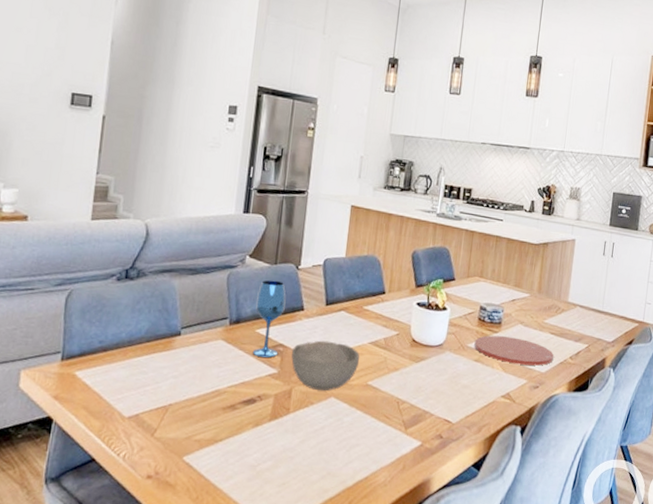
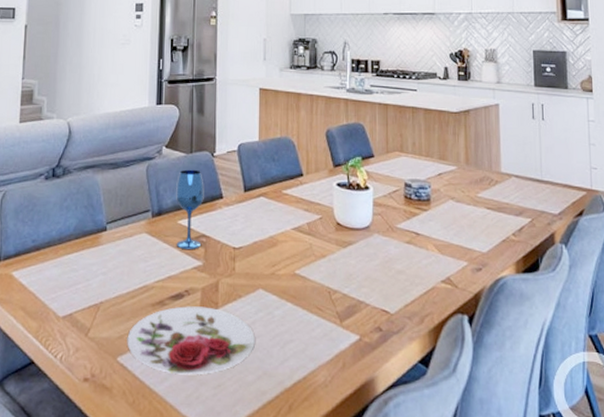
plate: none [194,410,323,474] -> present [127,306,255,375]
bowl: present [291,340,360,391] -> none [214,229,285,283]
plate: present [474,335,554,366] -> none [403,214,495,245]

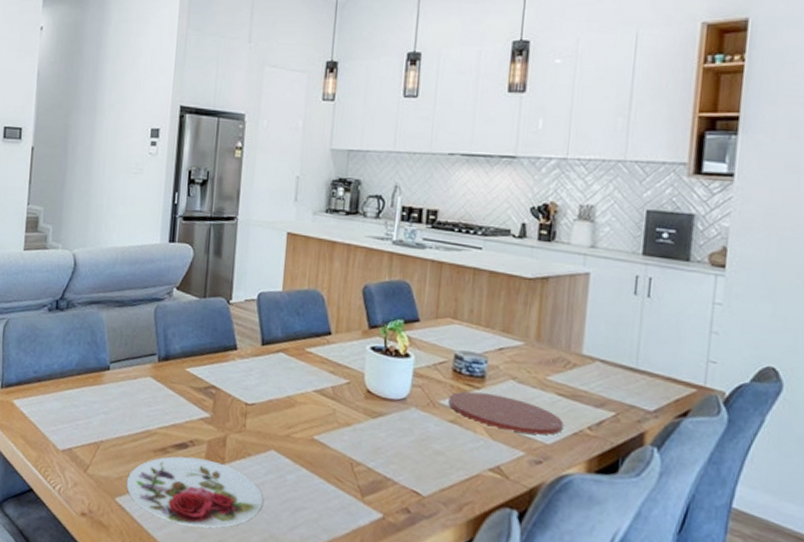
wineglass: present [176,169,204,249] -> none [182,314,217,400]
plate: none [403,214,495,245] -> present [448,391,564,435]

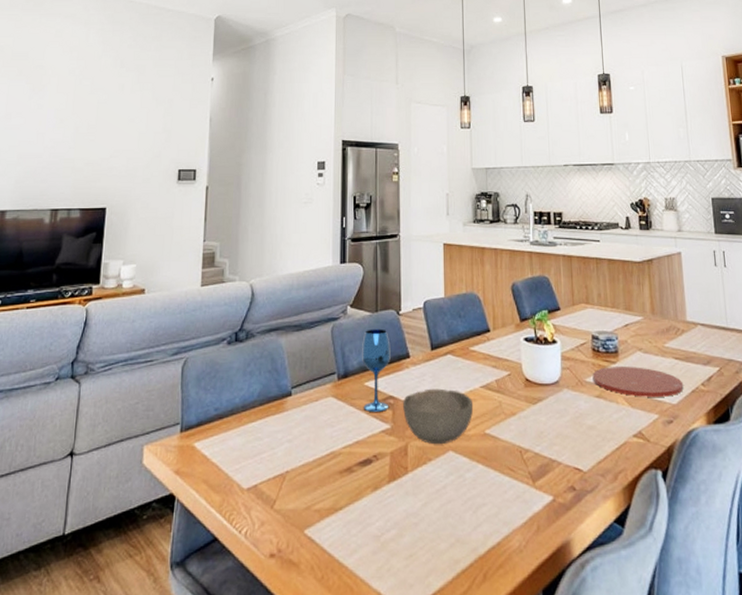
plate: present [126,456,263,528] -> none [314,472,446,546]
wineglass: none [182,314,217,400] -> present [362,329,391,412]
bowl: none [224,384,304,443] -> present [402,388,474,445]

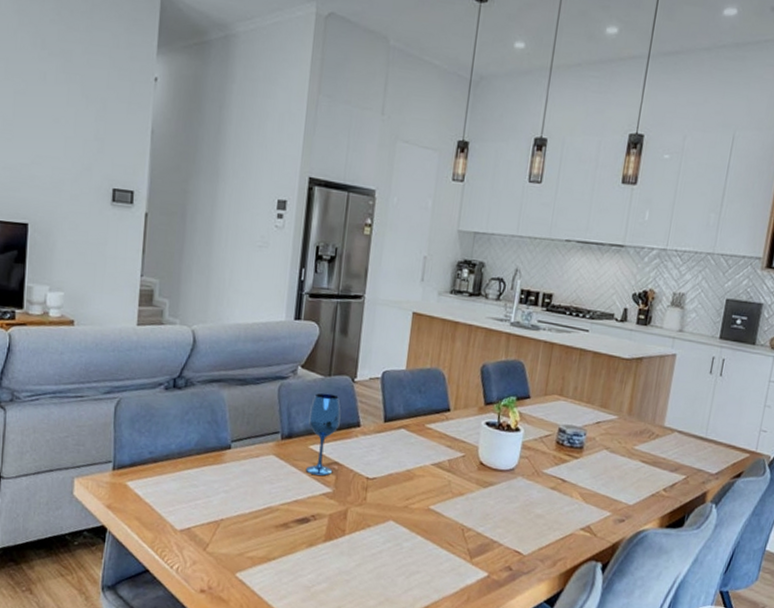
bowl: present [402,388,474,445] -> none [346,459,422,514]
plate: present [592,367,684,397] -> none [550,461,645,497]

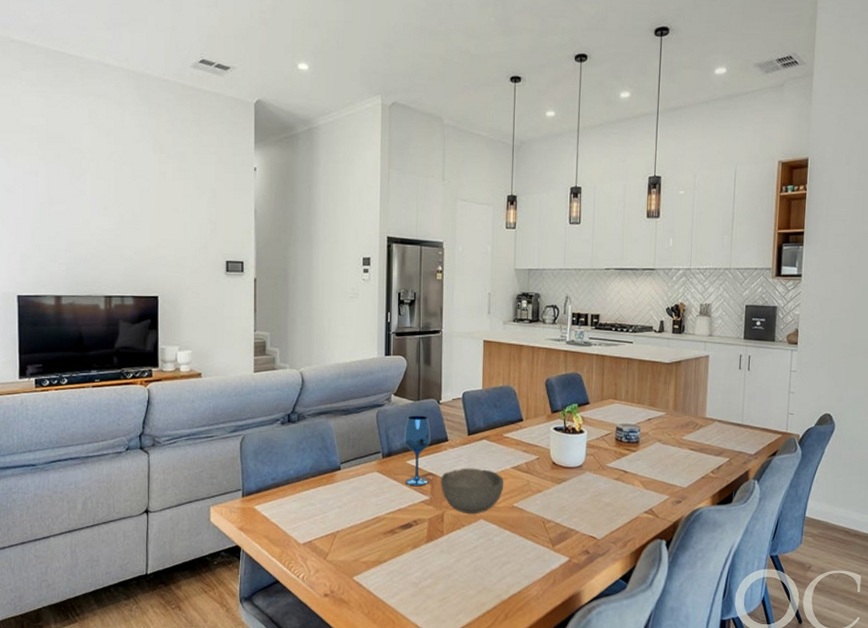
bowl: none [346,459,422,514] -> present [440,468,504,514]

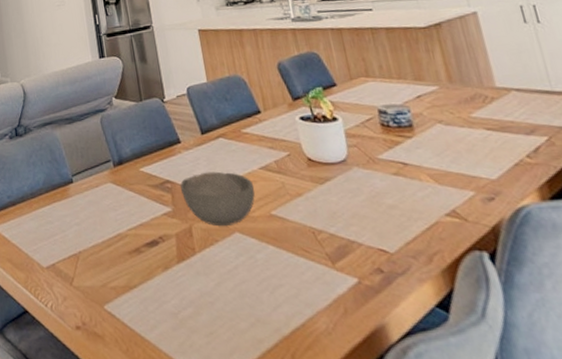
wineglass: present [404,415,431,486] -> none [131,116,168,196]

